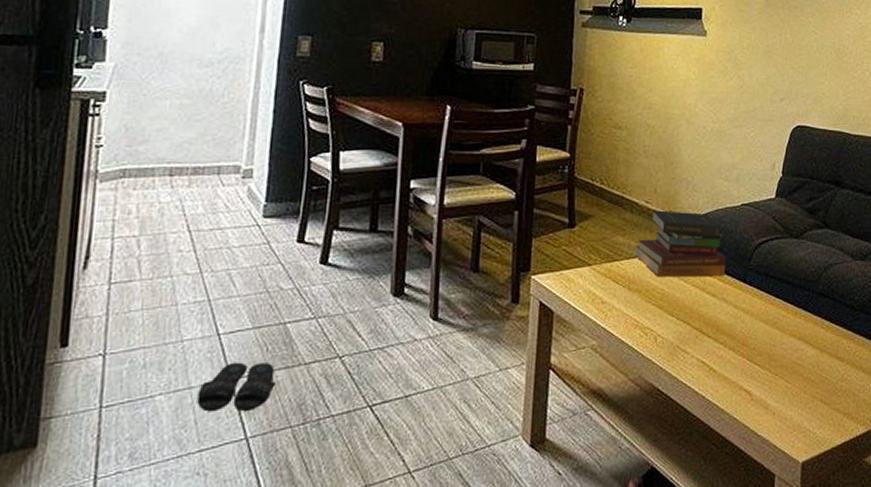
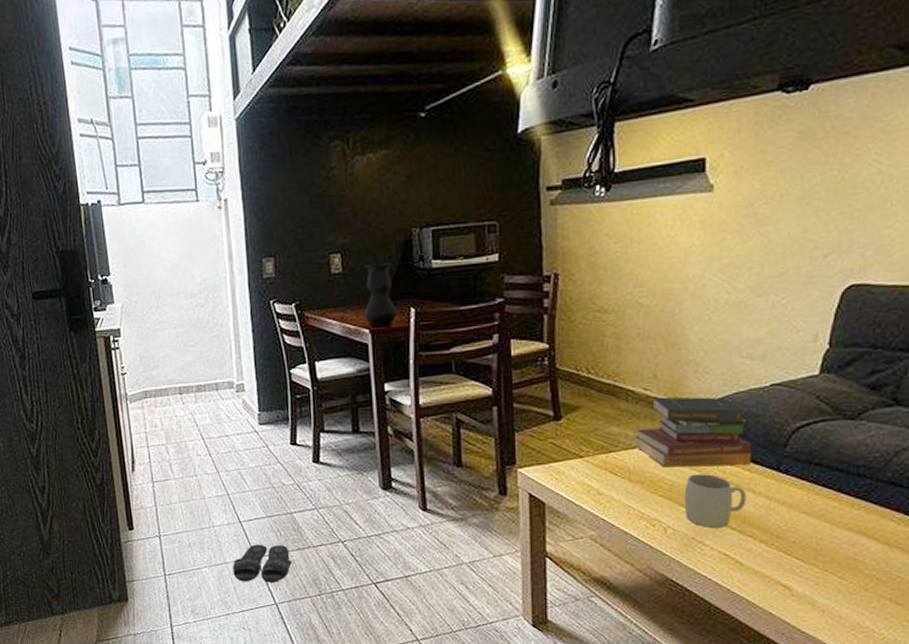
vase: none [399,56,434,123] -> present [364,262,398,329]
mug: none [672,284,721,336] -> present [684,474,746,527]

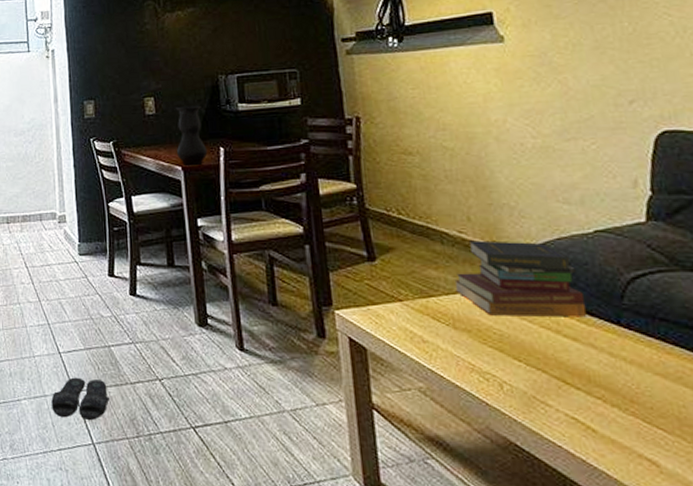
mug: present [684,474,746,527] -> none [516,324,588,386]

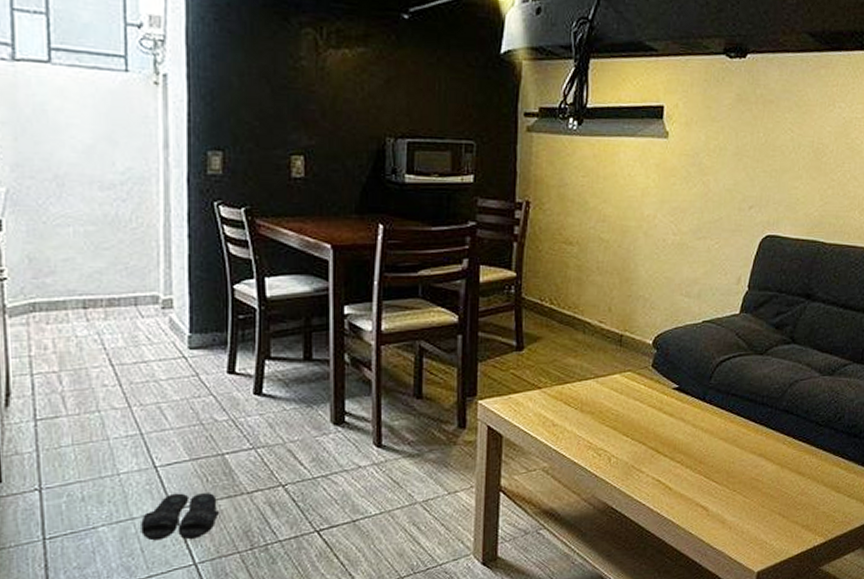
vase: present [175,105,208,166] -> none [326,170,364,245]
books: present [454,240,587,318] -> none [587,330,685,398]

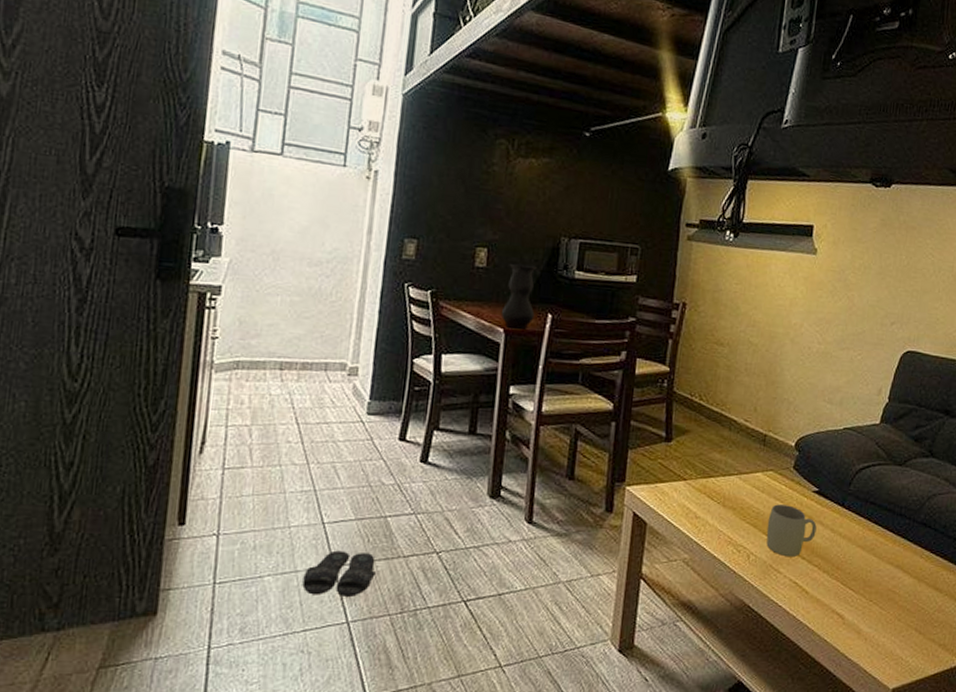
vase: none [326,170,364,245] -> present [500,263,537,330]
mug: none [627,404,678,455] -> present [766,504,817,556]

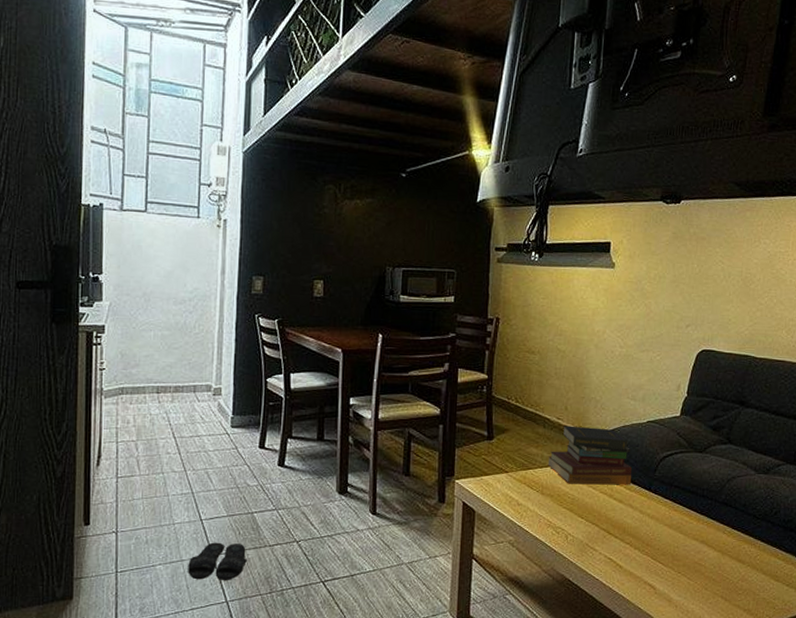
vase: present [500,263,537,330] -> none [338,292,367,350]
books: none [731,429,825,500] -> present [547,425,633,485]
mug: present [766,504,817,556] -> none [581,491,627,536]

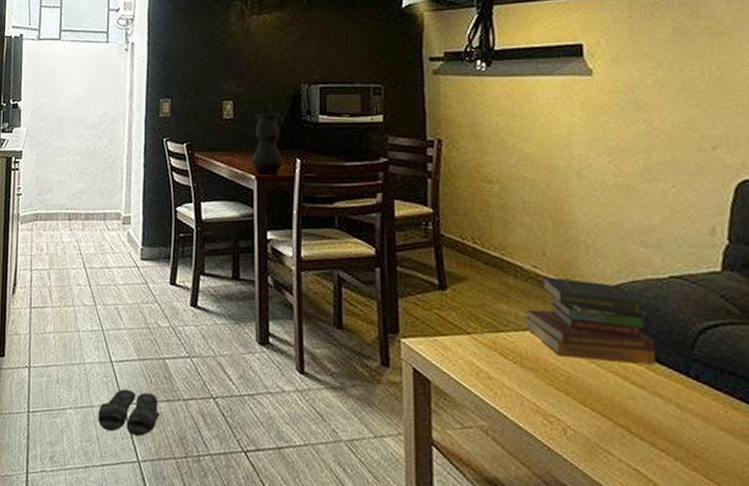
vase: none [338,292,367,350] -> present [251,113,284,176]

